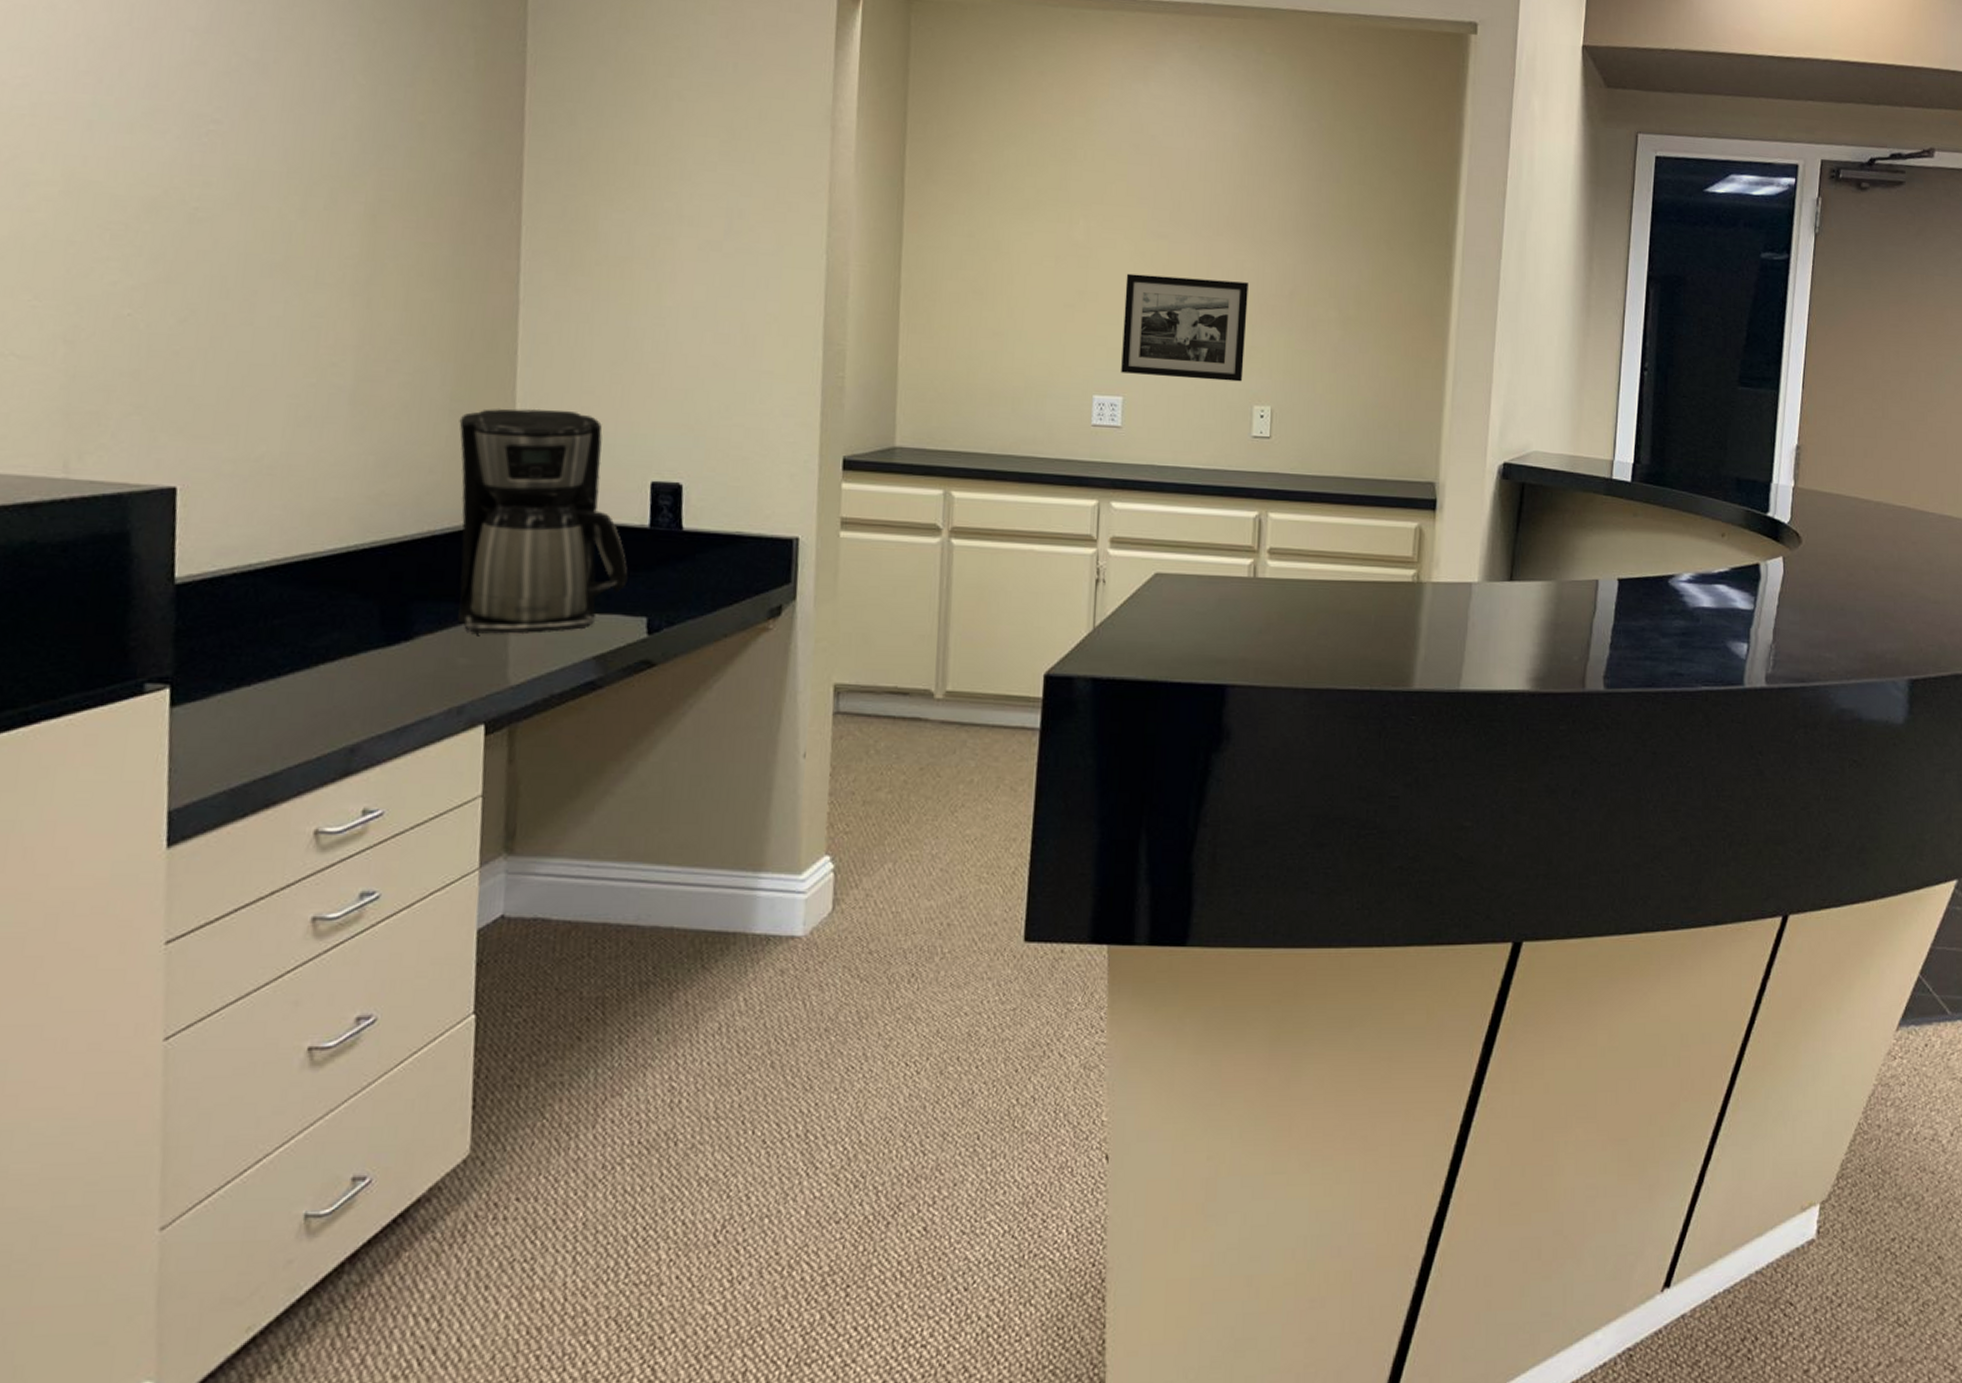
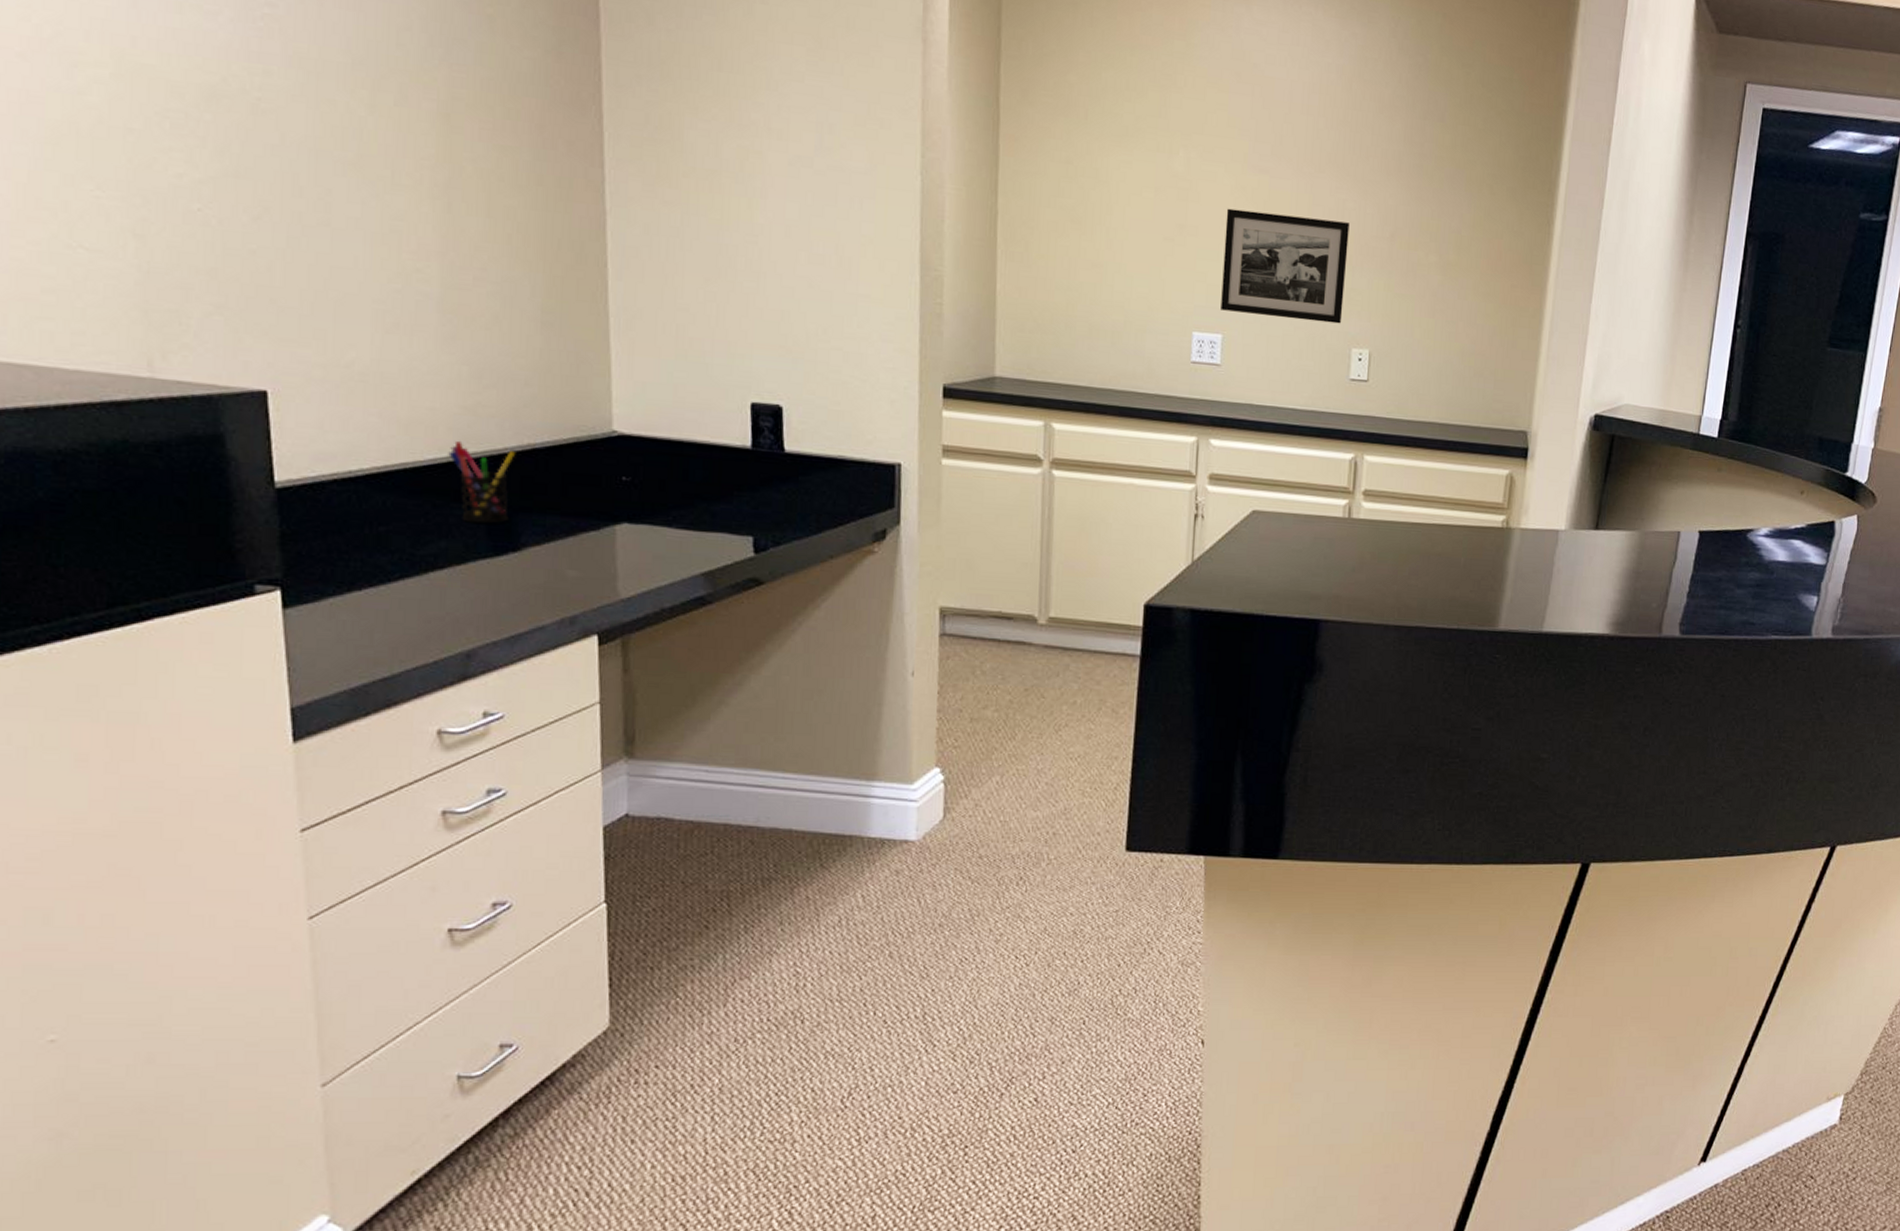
pen holder: none [348,530,416,613] -> present [448,440,516,524]
coffee maker: present [458,408,628,635] -> none [552,322,732,550]

